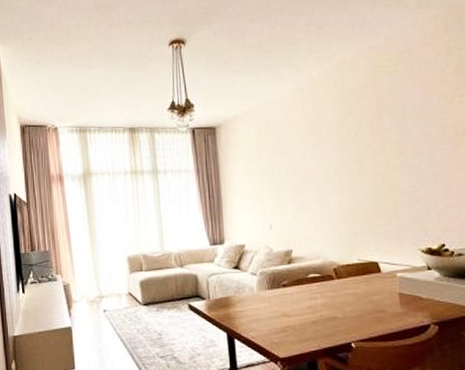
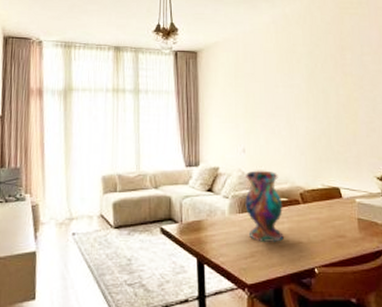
vase: none [273,246,317,317] -> present [245,170,284,242]

